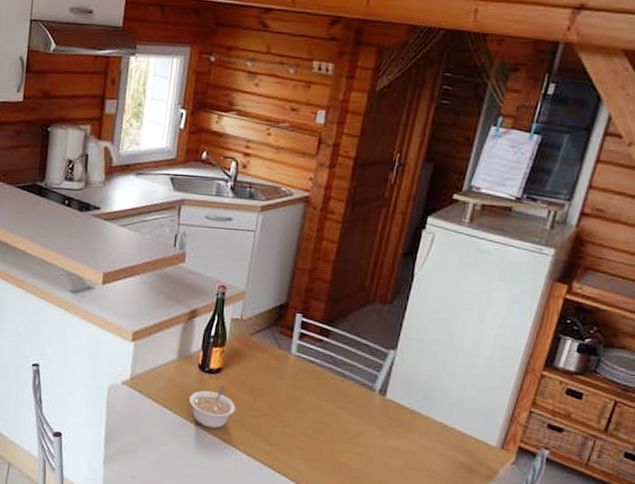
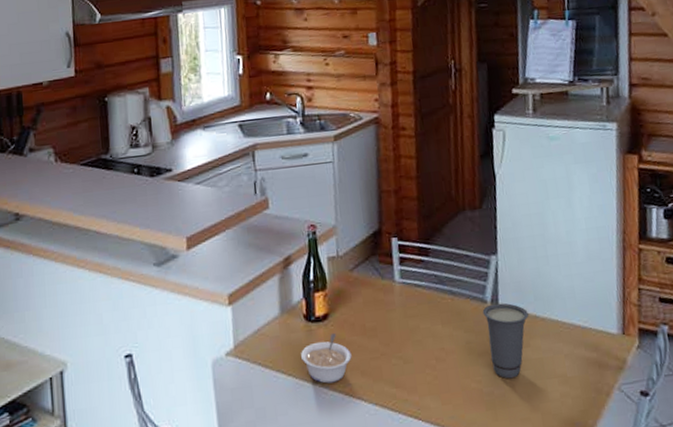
cup: none [366,393,413,463] -> present [482,303,529,379]

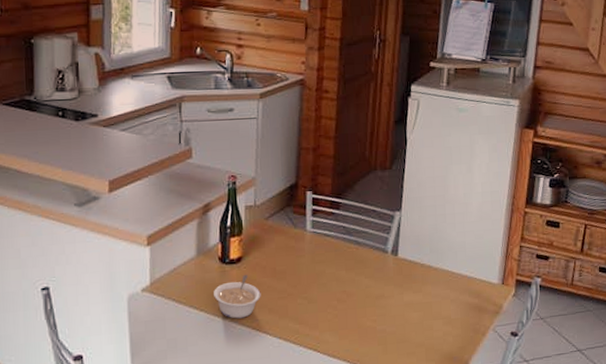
cup: present [482,303,529,379] -> none [383,253,423,319]

